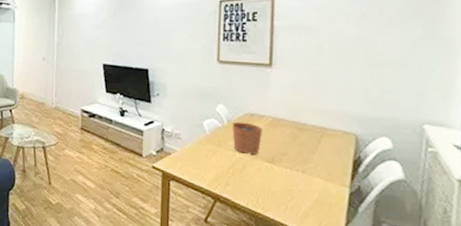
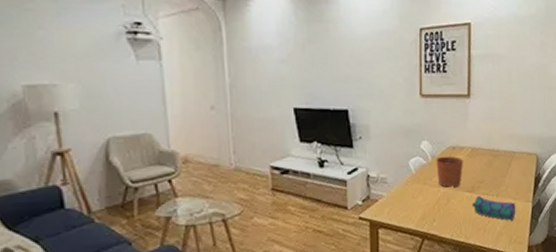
pencil case: none [272,167,328,204] -> present [472,195,516,221]

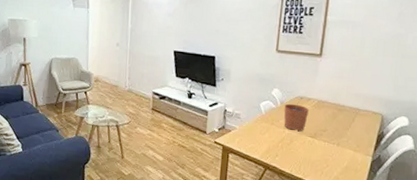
pencil case: present [472,195,516,221] -> none [313,141,356,169]

